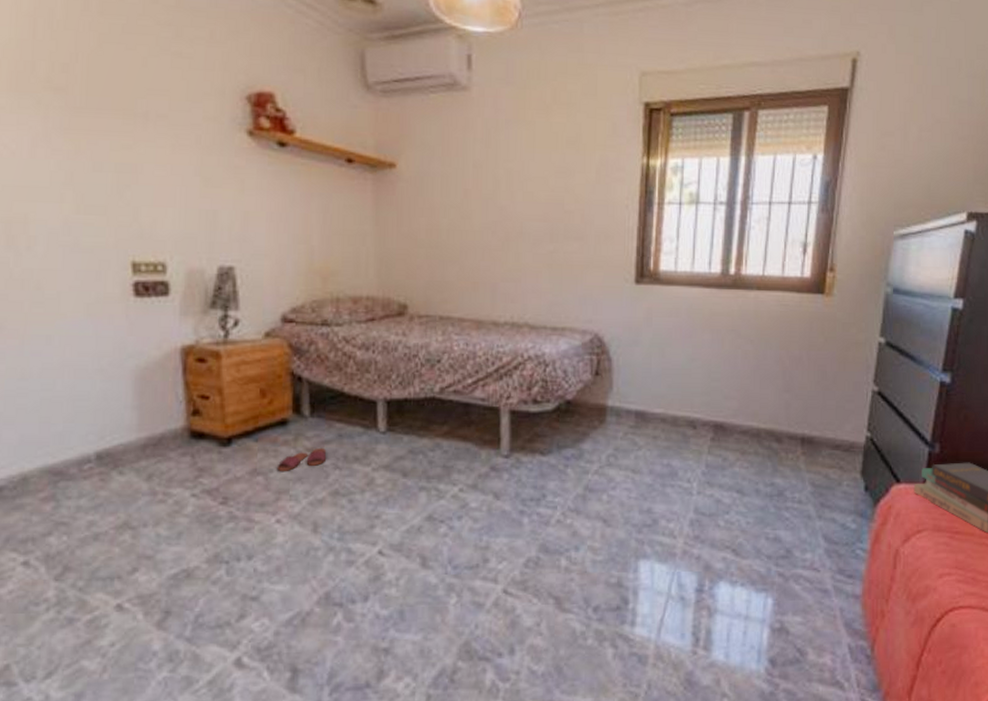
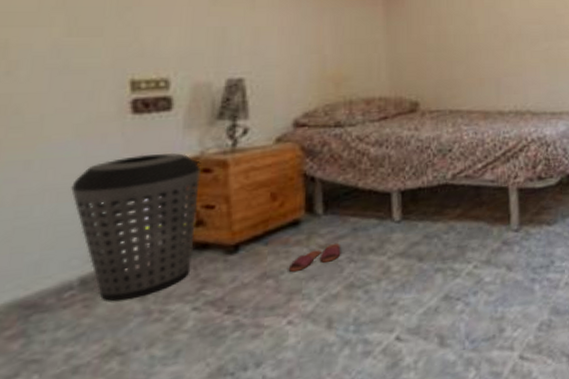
trash bin: none [85,338,197,479] -> present [71,152,202,301]

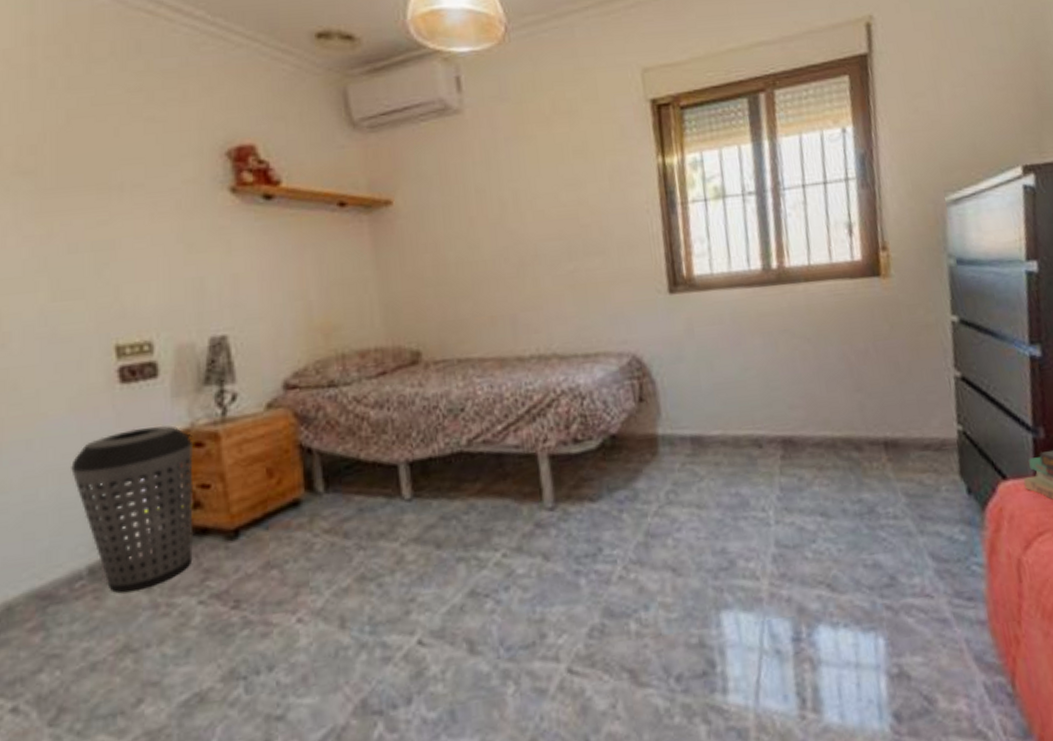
slippers: present [288,243,341,272] -> none [292,527,348,561]

